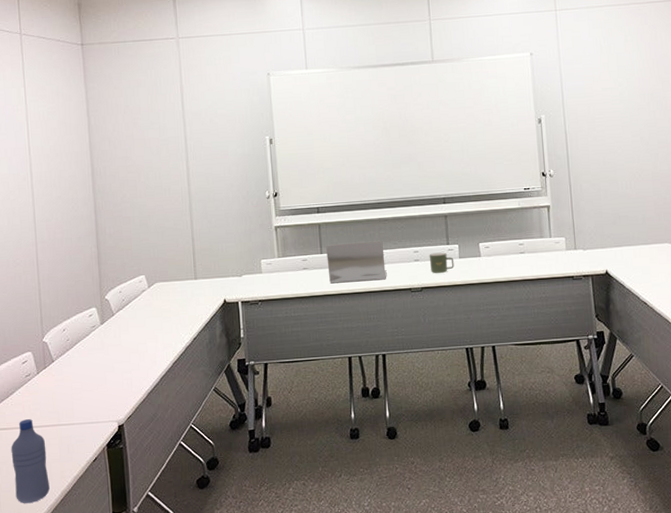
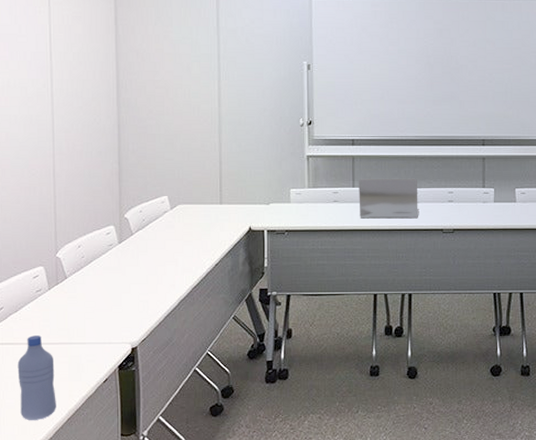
mug: present [429,252,454,274] -> none [463,195,488,217]

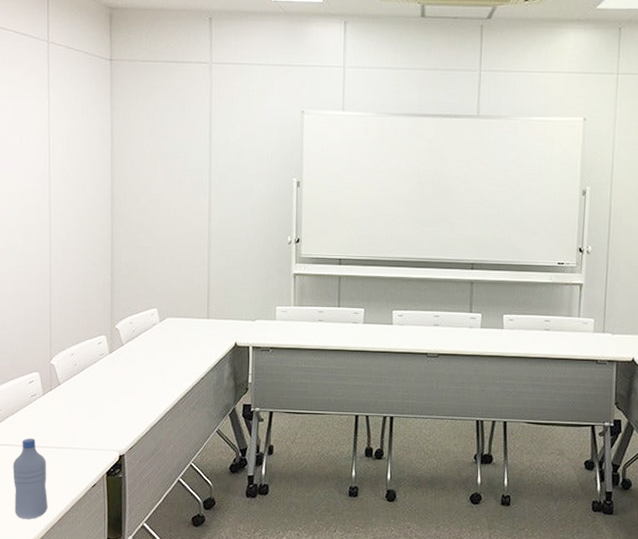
laptop: present [359,178,419,219] -> none [343,298,404,341]

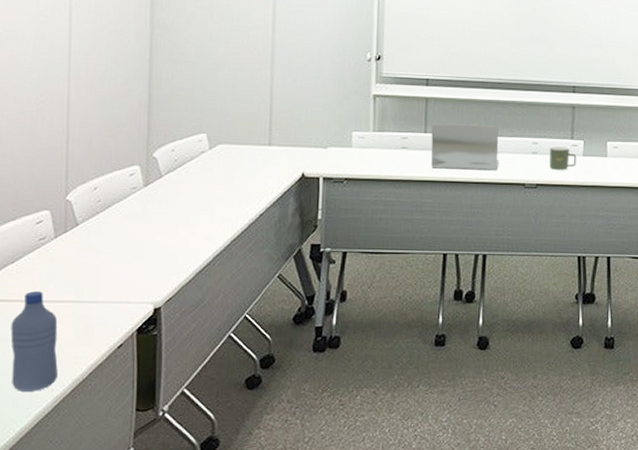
laptop: none [343,298,404,341] -> present [431,123,499,171]
mug: none [449,319,475,342] -> present [549,146,577,171]

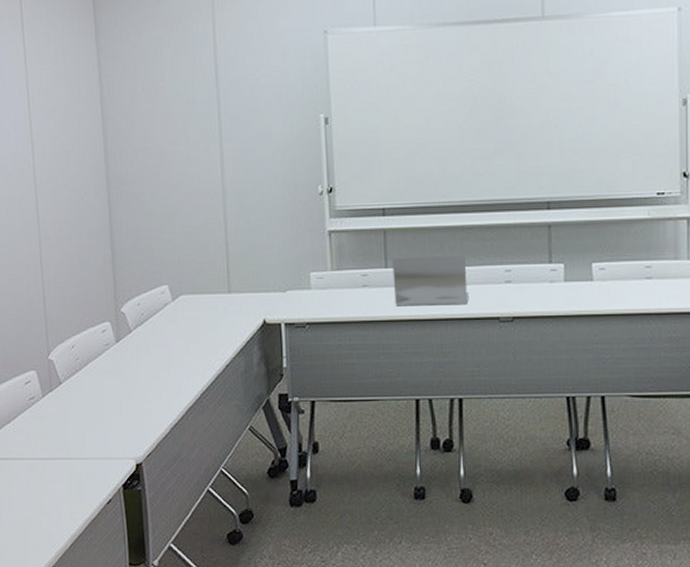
water bottle: present [10,291,58,391] -> none [13,449,58,545]
mug: present [549,146,577,171] -> none [524,273,557,301]

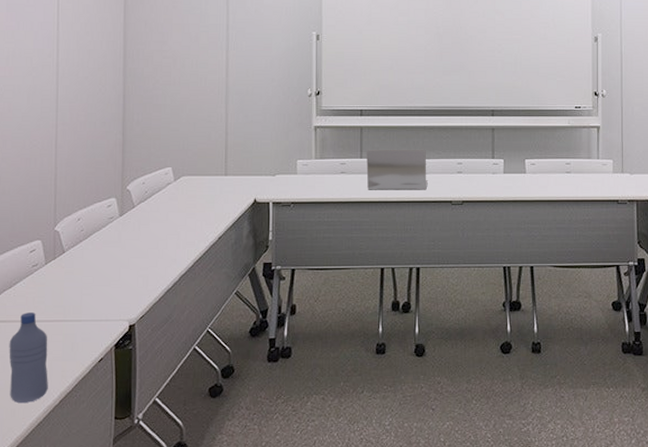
water bottle: none [13,449,58,545] -> present [9,312,48,403]

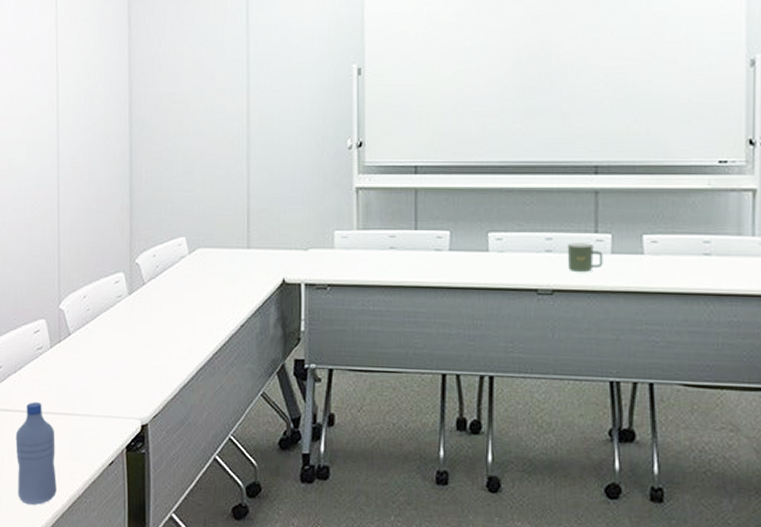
laptop: present [366,149,428,190] -> none [423,218,505,274]
mug: none [473,166,498,188] -> present [567,242,603,273]

